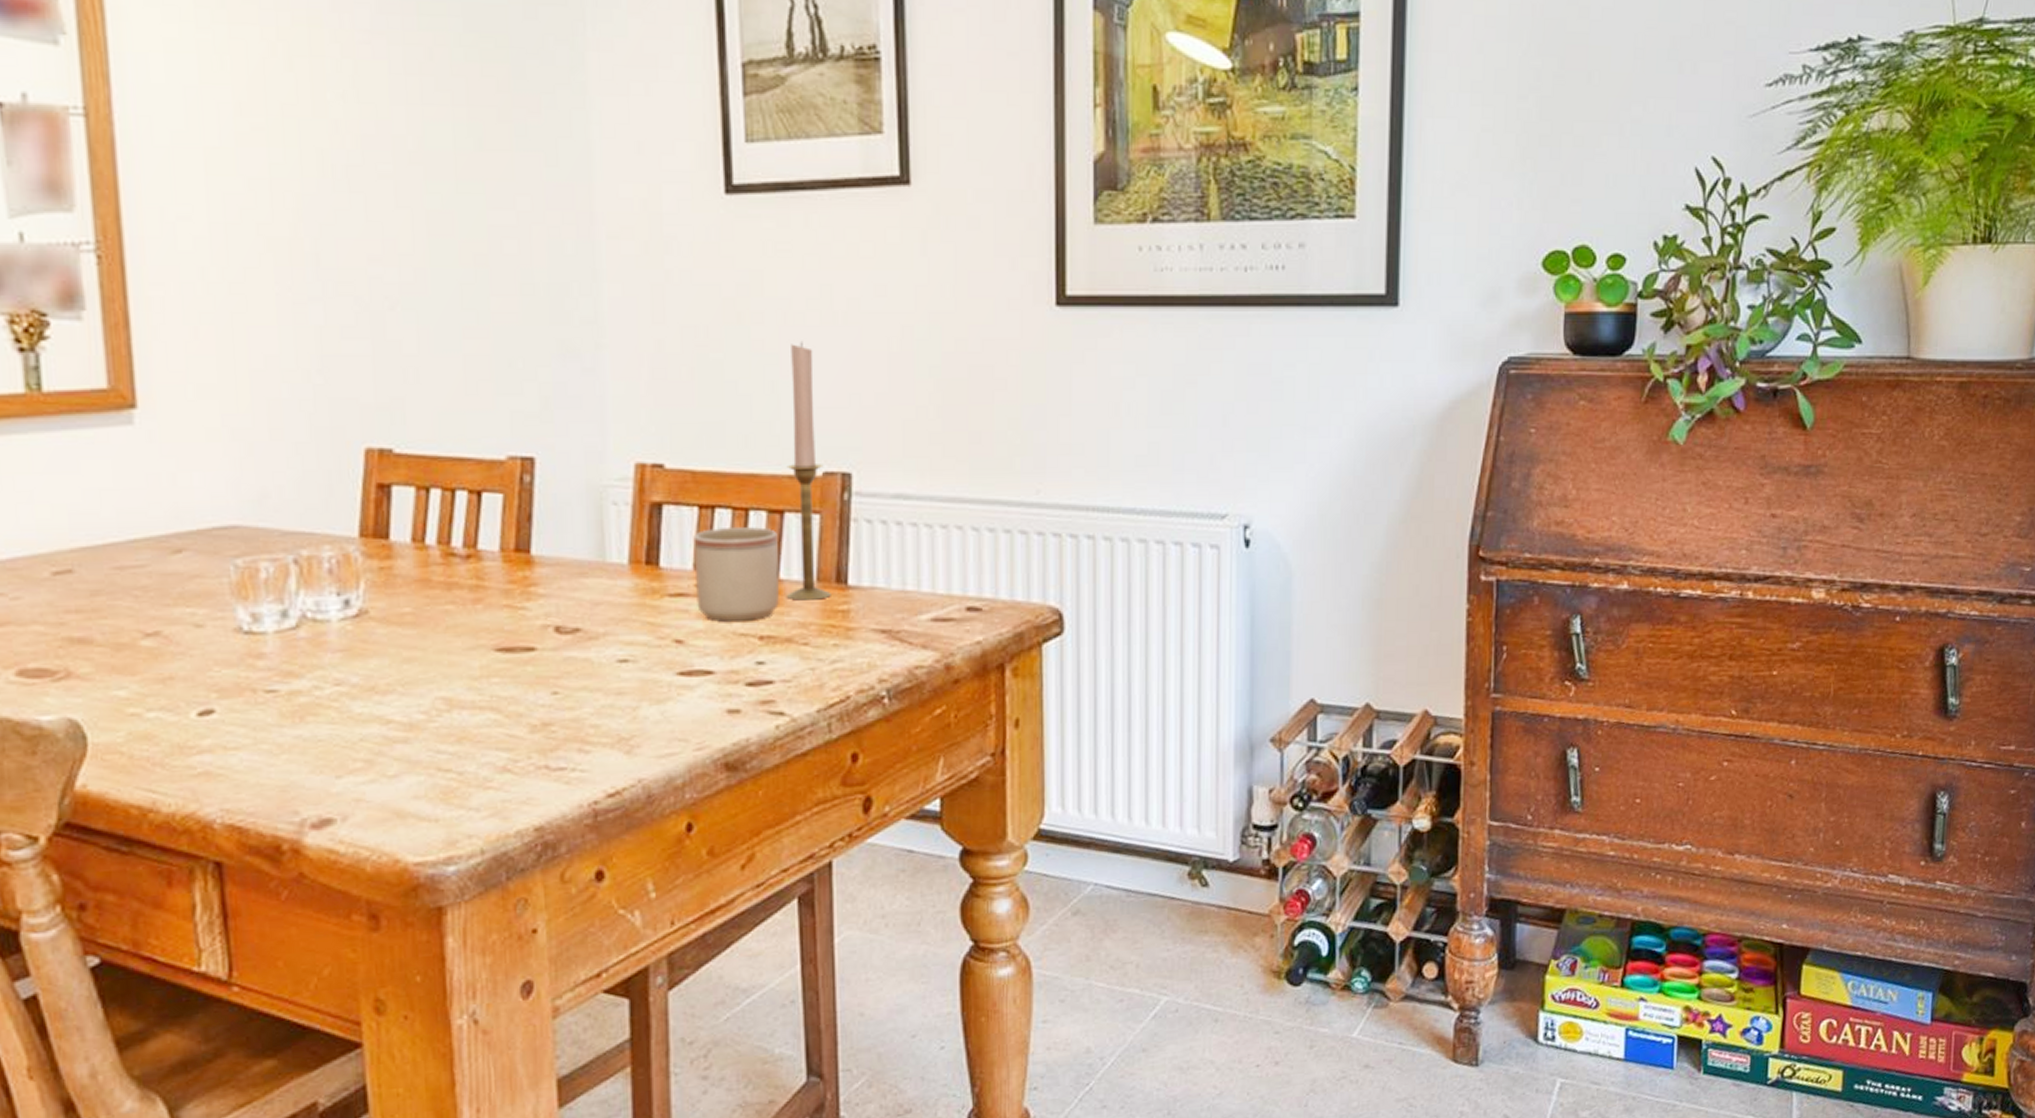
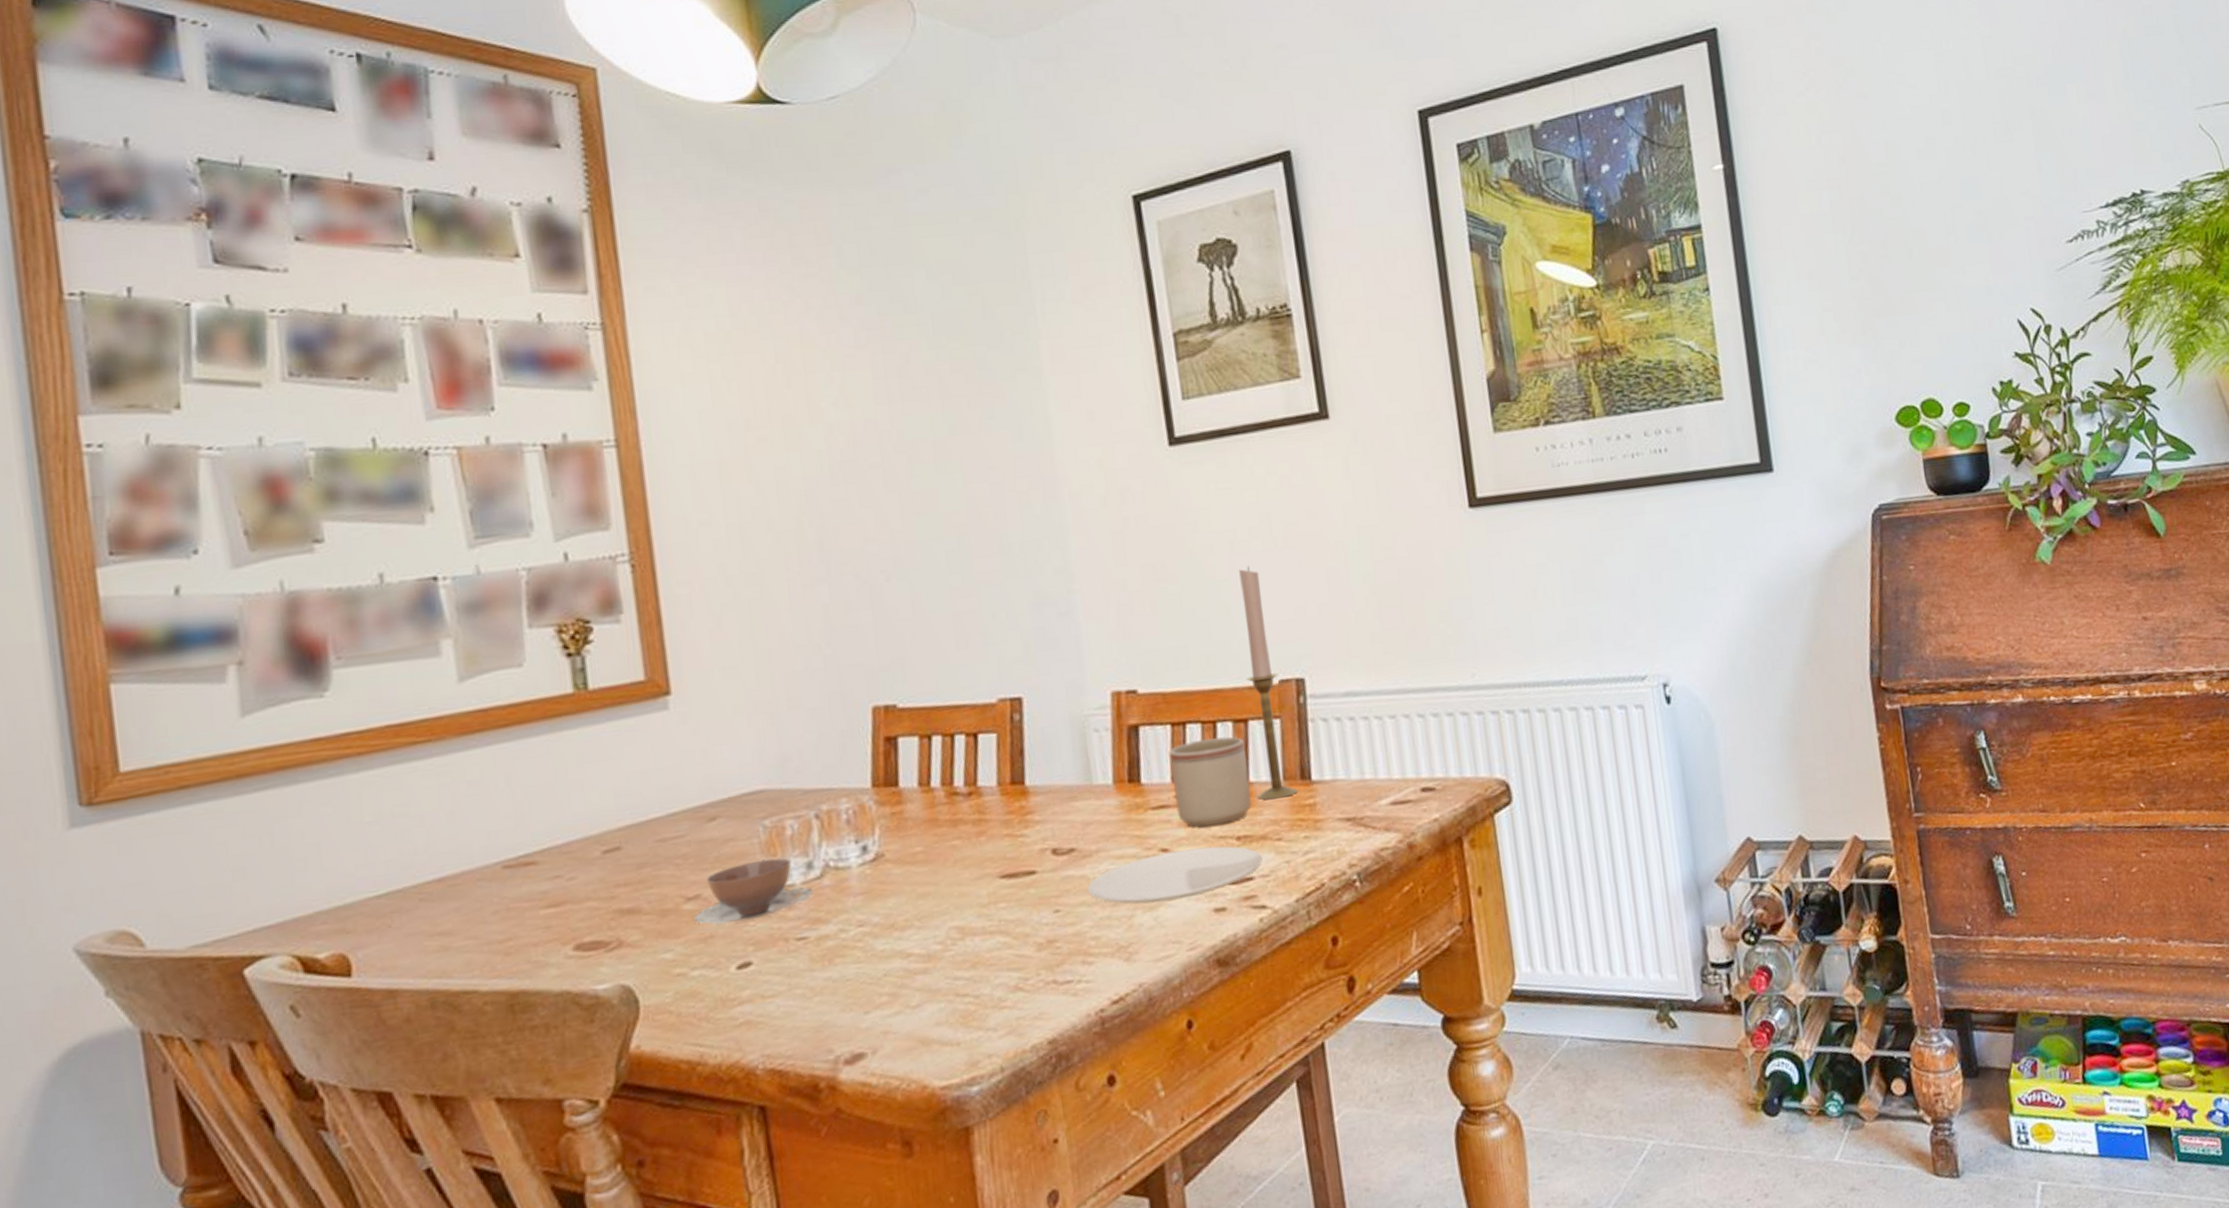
teacup: none [152,601,287,666] -> present [694,858,814,925]
plate: none [590,643,785,697] -> present [1087,846,1263,904]

